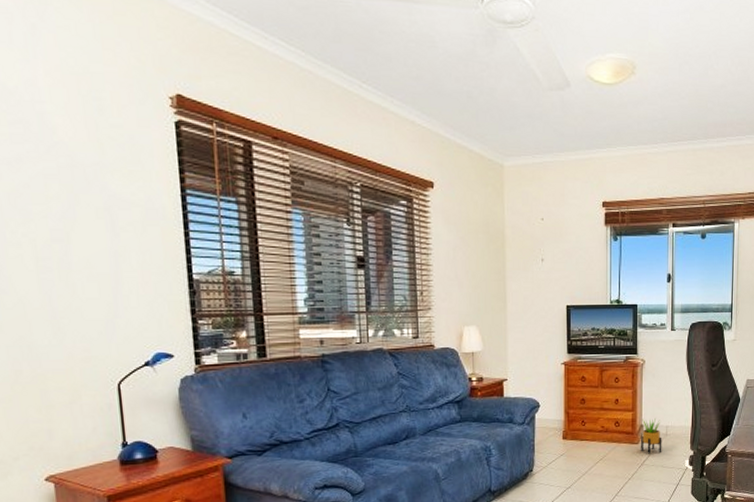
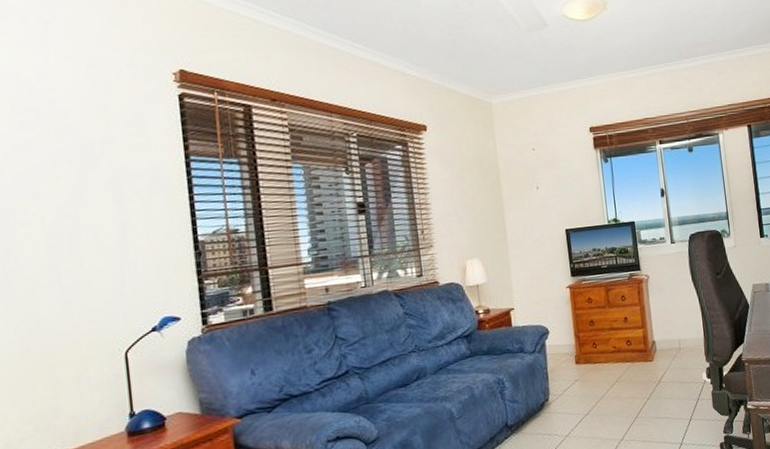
potted plant: present [641,419,662,454] -> none [654,333,678,371]

